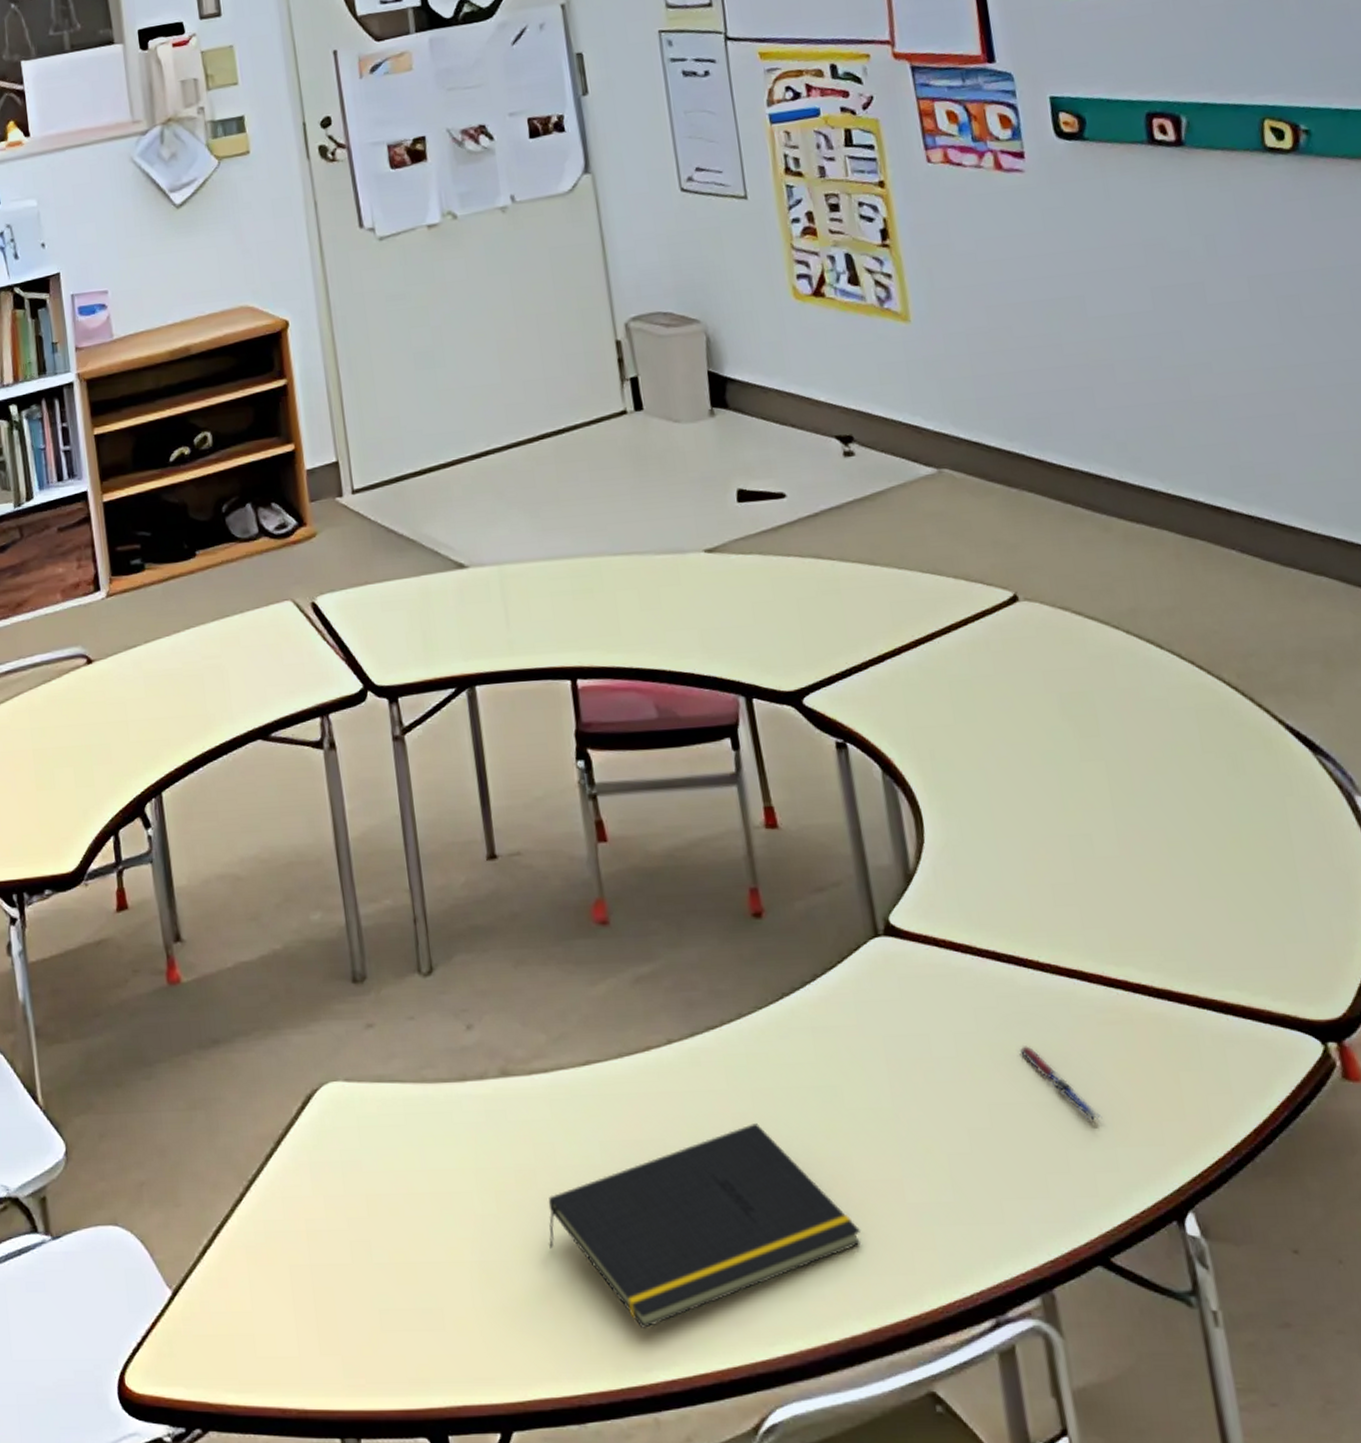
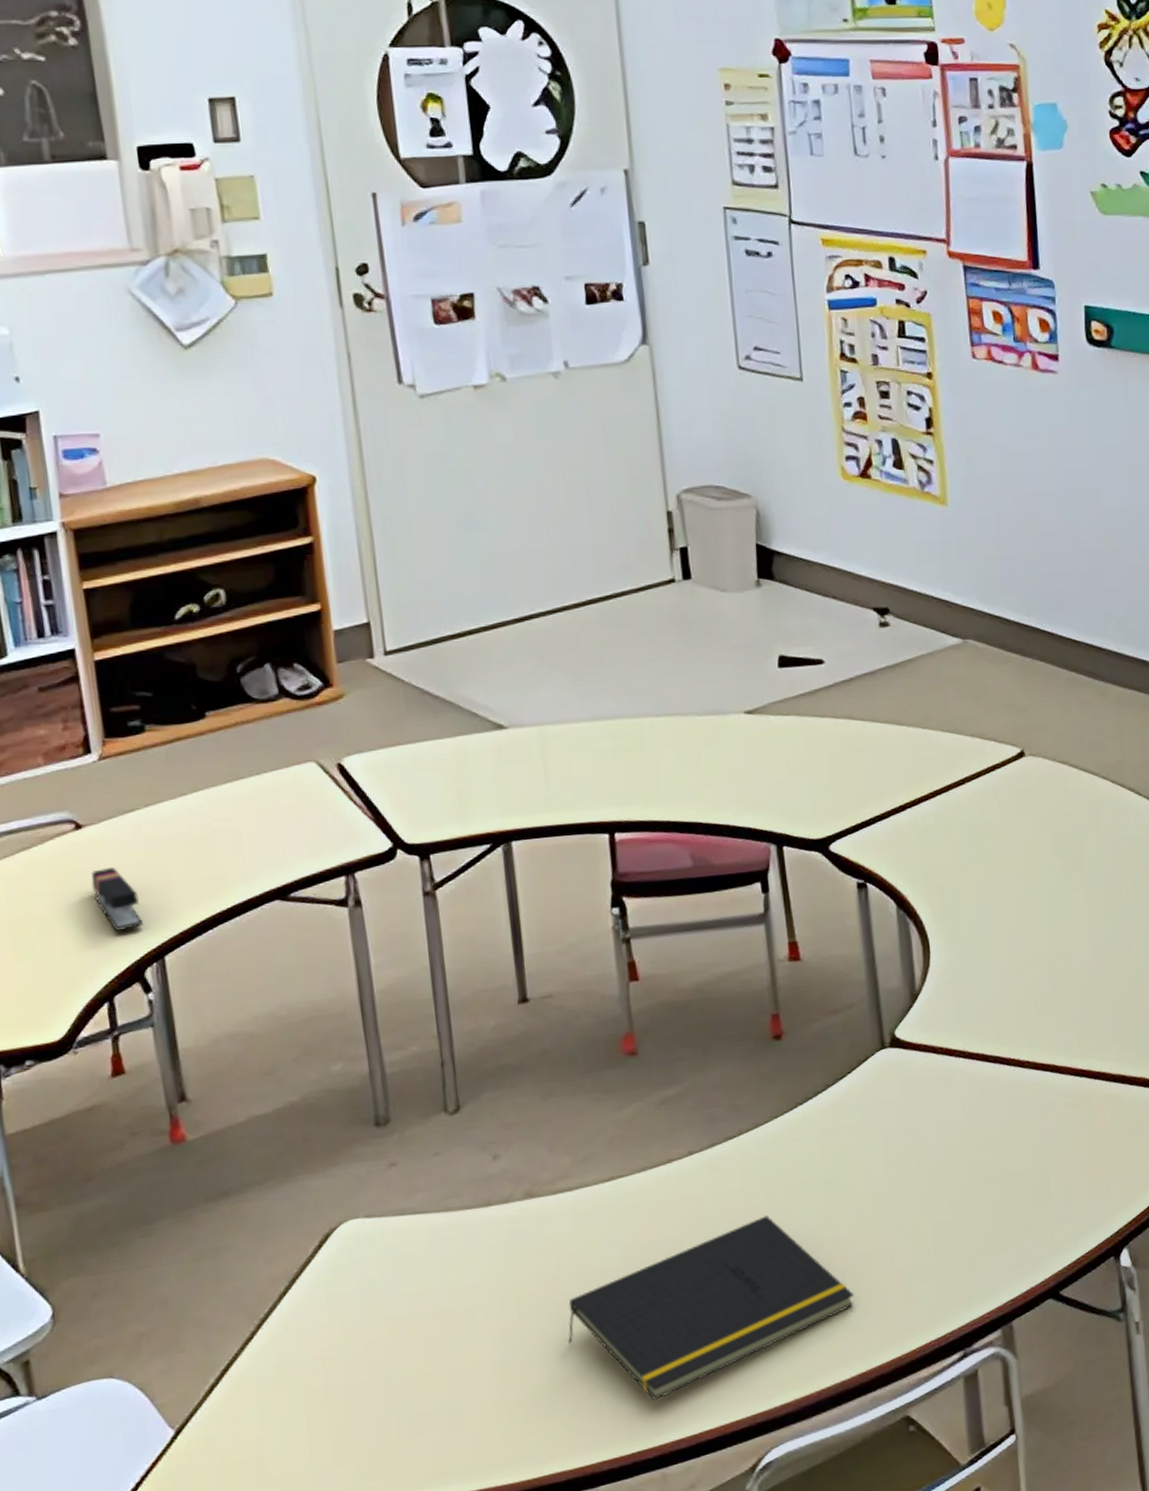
stapler: none [100,702,143,765] -> present [91,867,143,931]
pen: present [1019,1046,1103,1121] -> none [998,1129,1062,1185]

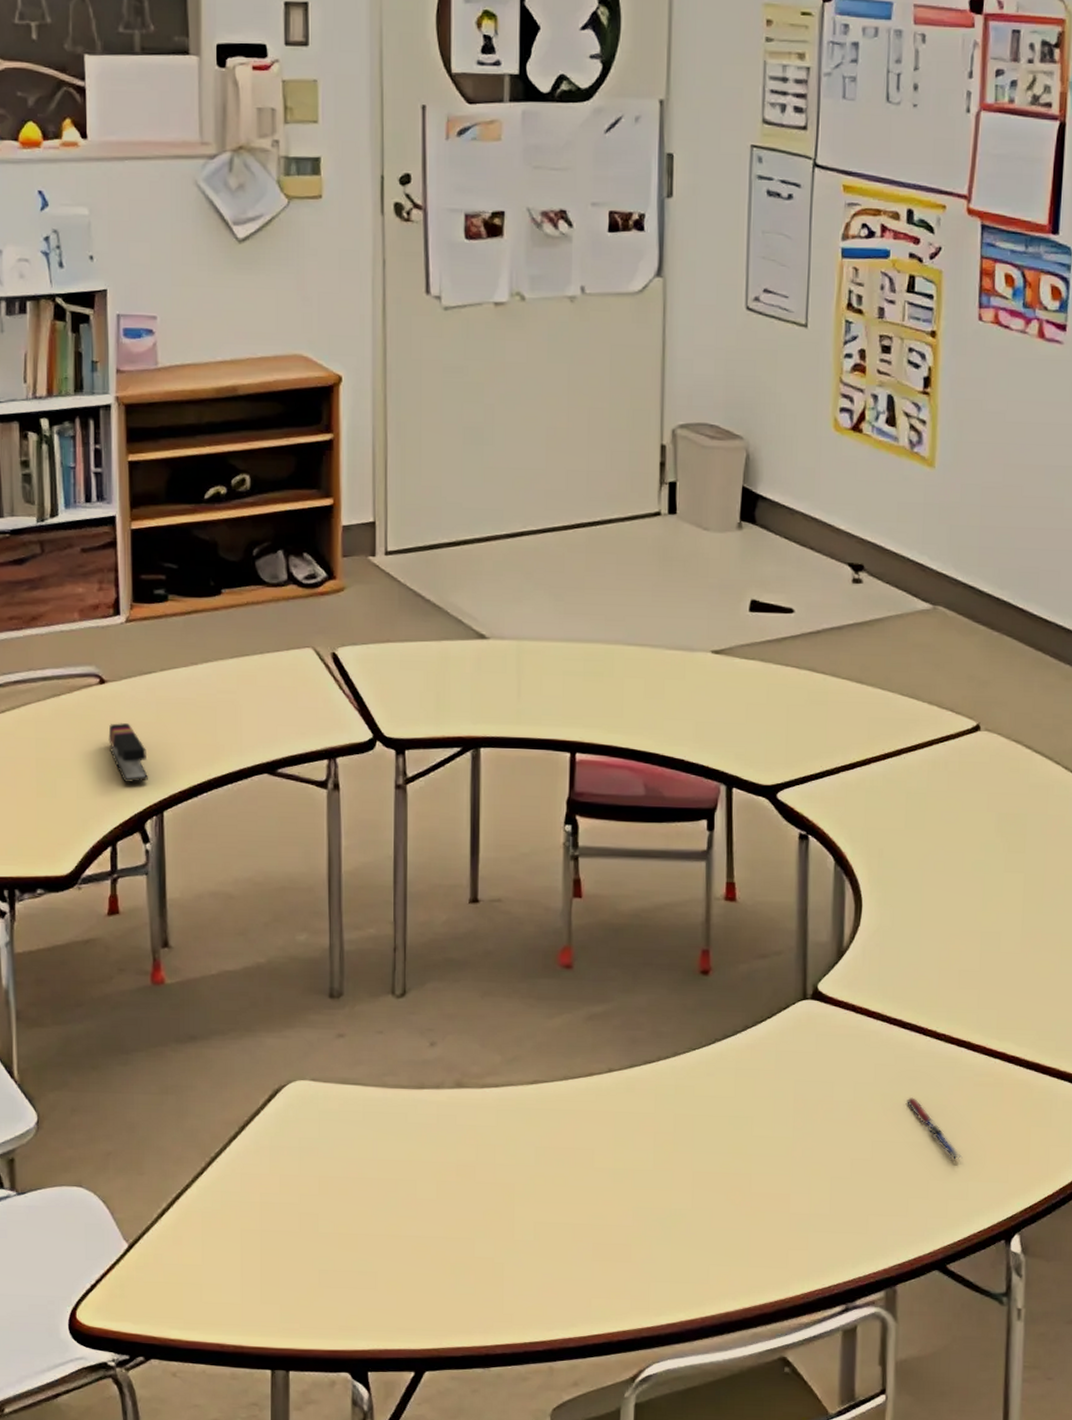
notepad: present [568,1216,855,1400] -> none [479,1142,749,1297]
pen: none [998,1129,1062,1185] -> present [905,1097,963,1160]

